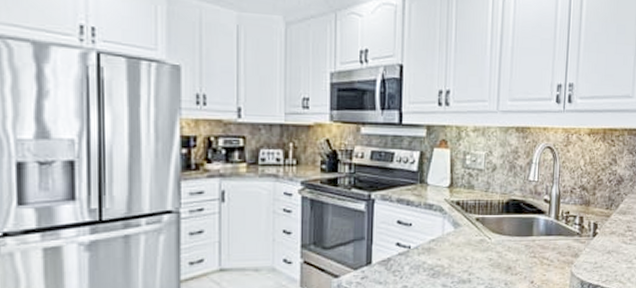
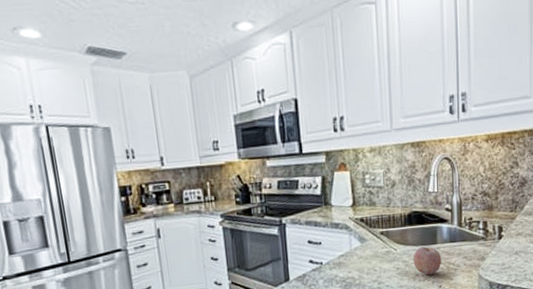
fruit: none [507,238,536,269] -> present [413,246,442,275]

